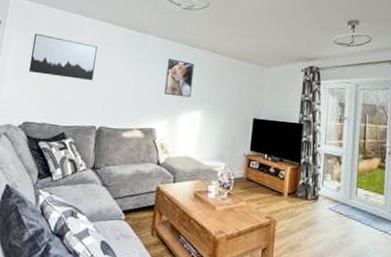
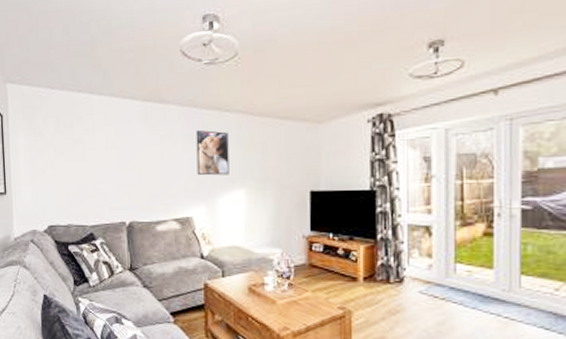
wall art: present [28,33,97,81] -> none [40,123,113,171]

